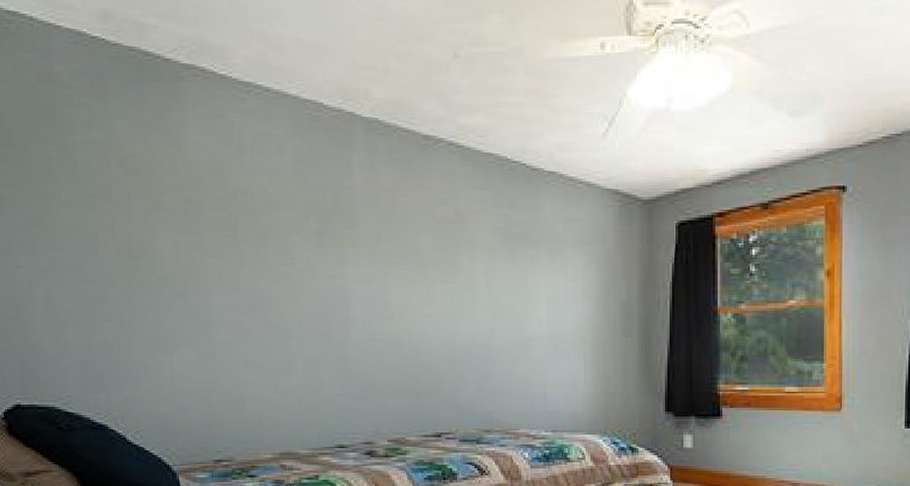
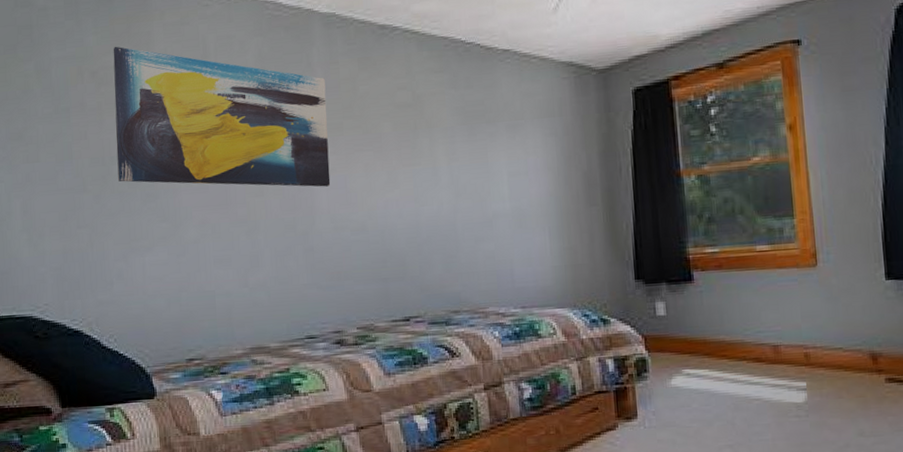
wall art: none [142,134,367,298] -> present [113,46,331,187]

